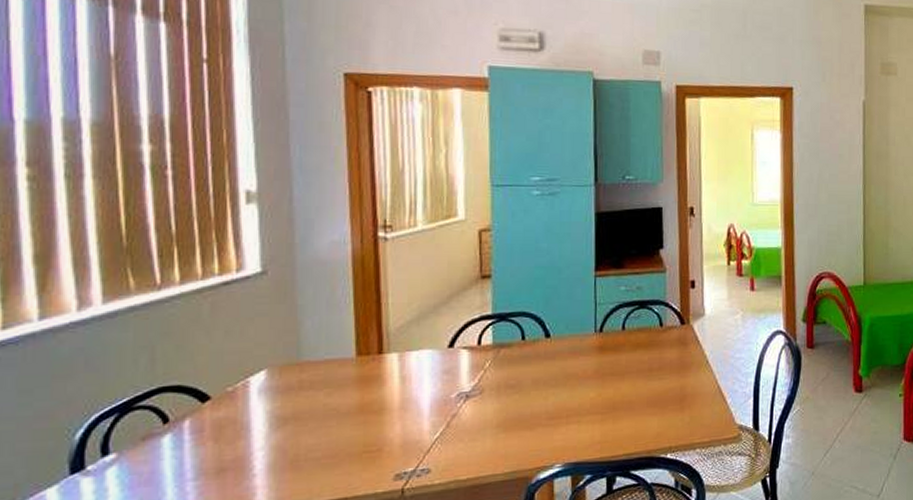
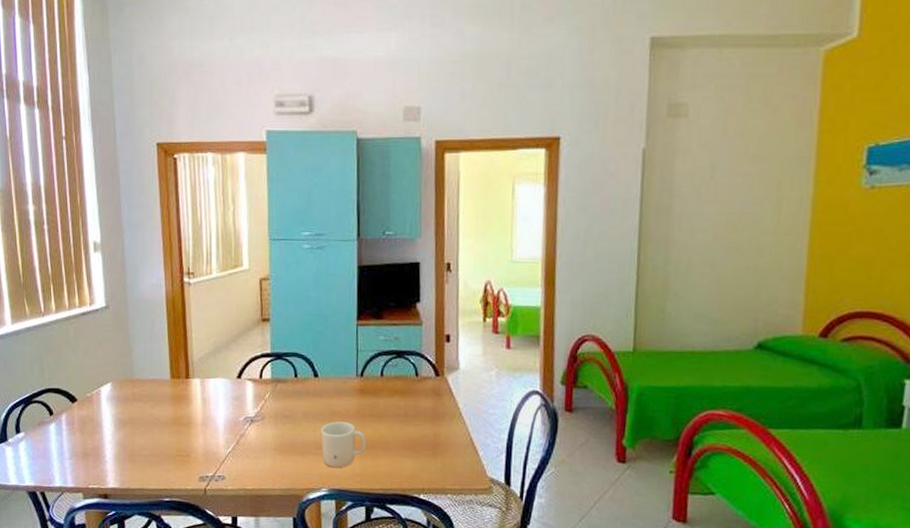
mug: none [553,384,607,439] -> present [320,421,367,468]

